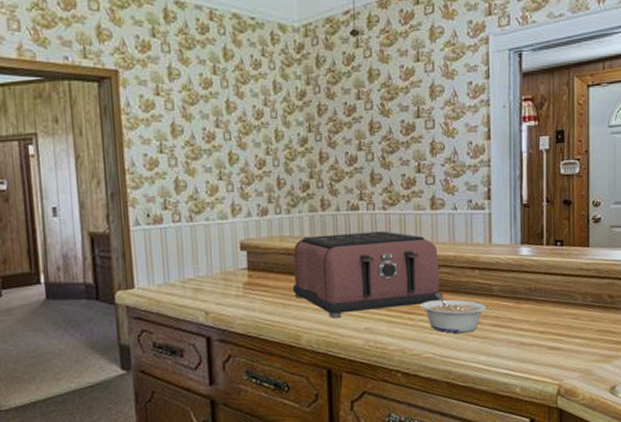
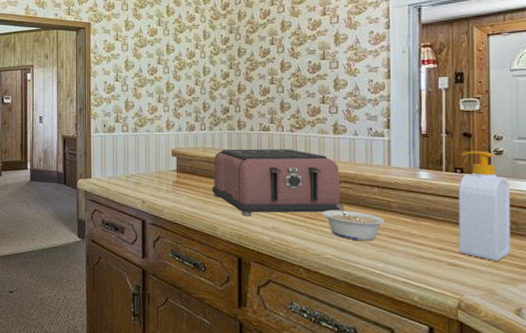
soap bottle: none [558,219,606,339] -> present [458,151,510,261]

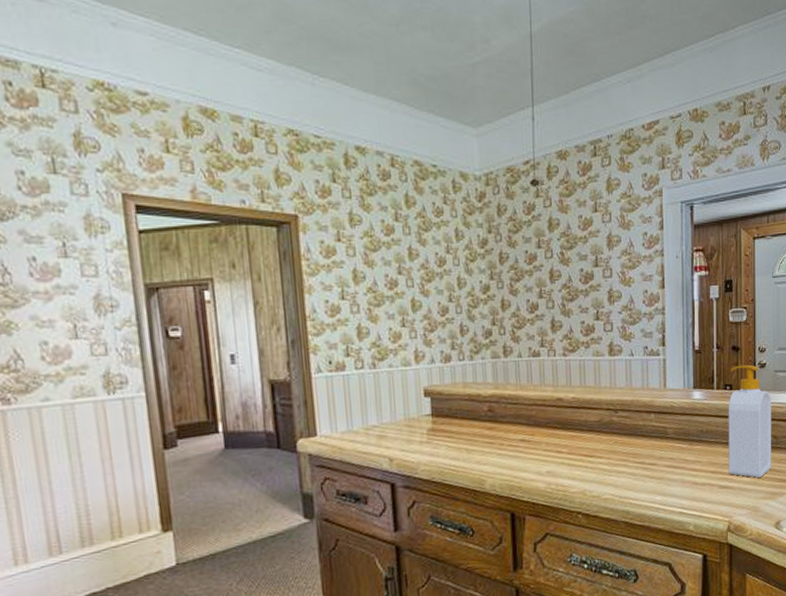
toaster: present [211,149,343,216] -> none [476,376,621,463]
legume: present [322,204,385,241] -> none [600,436,662,475]

